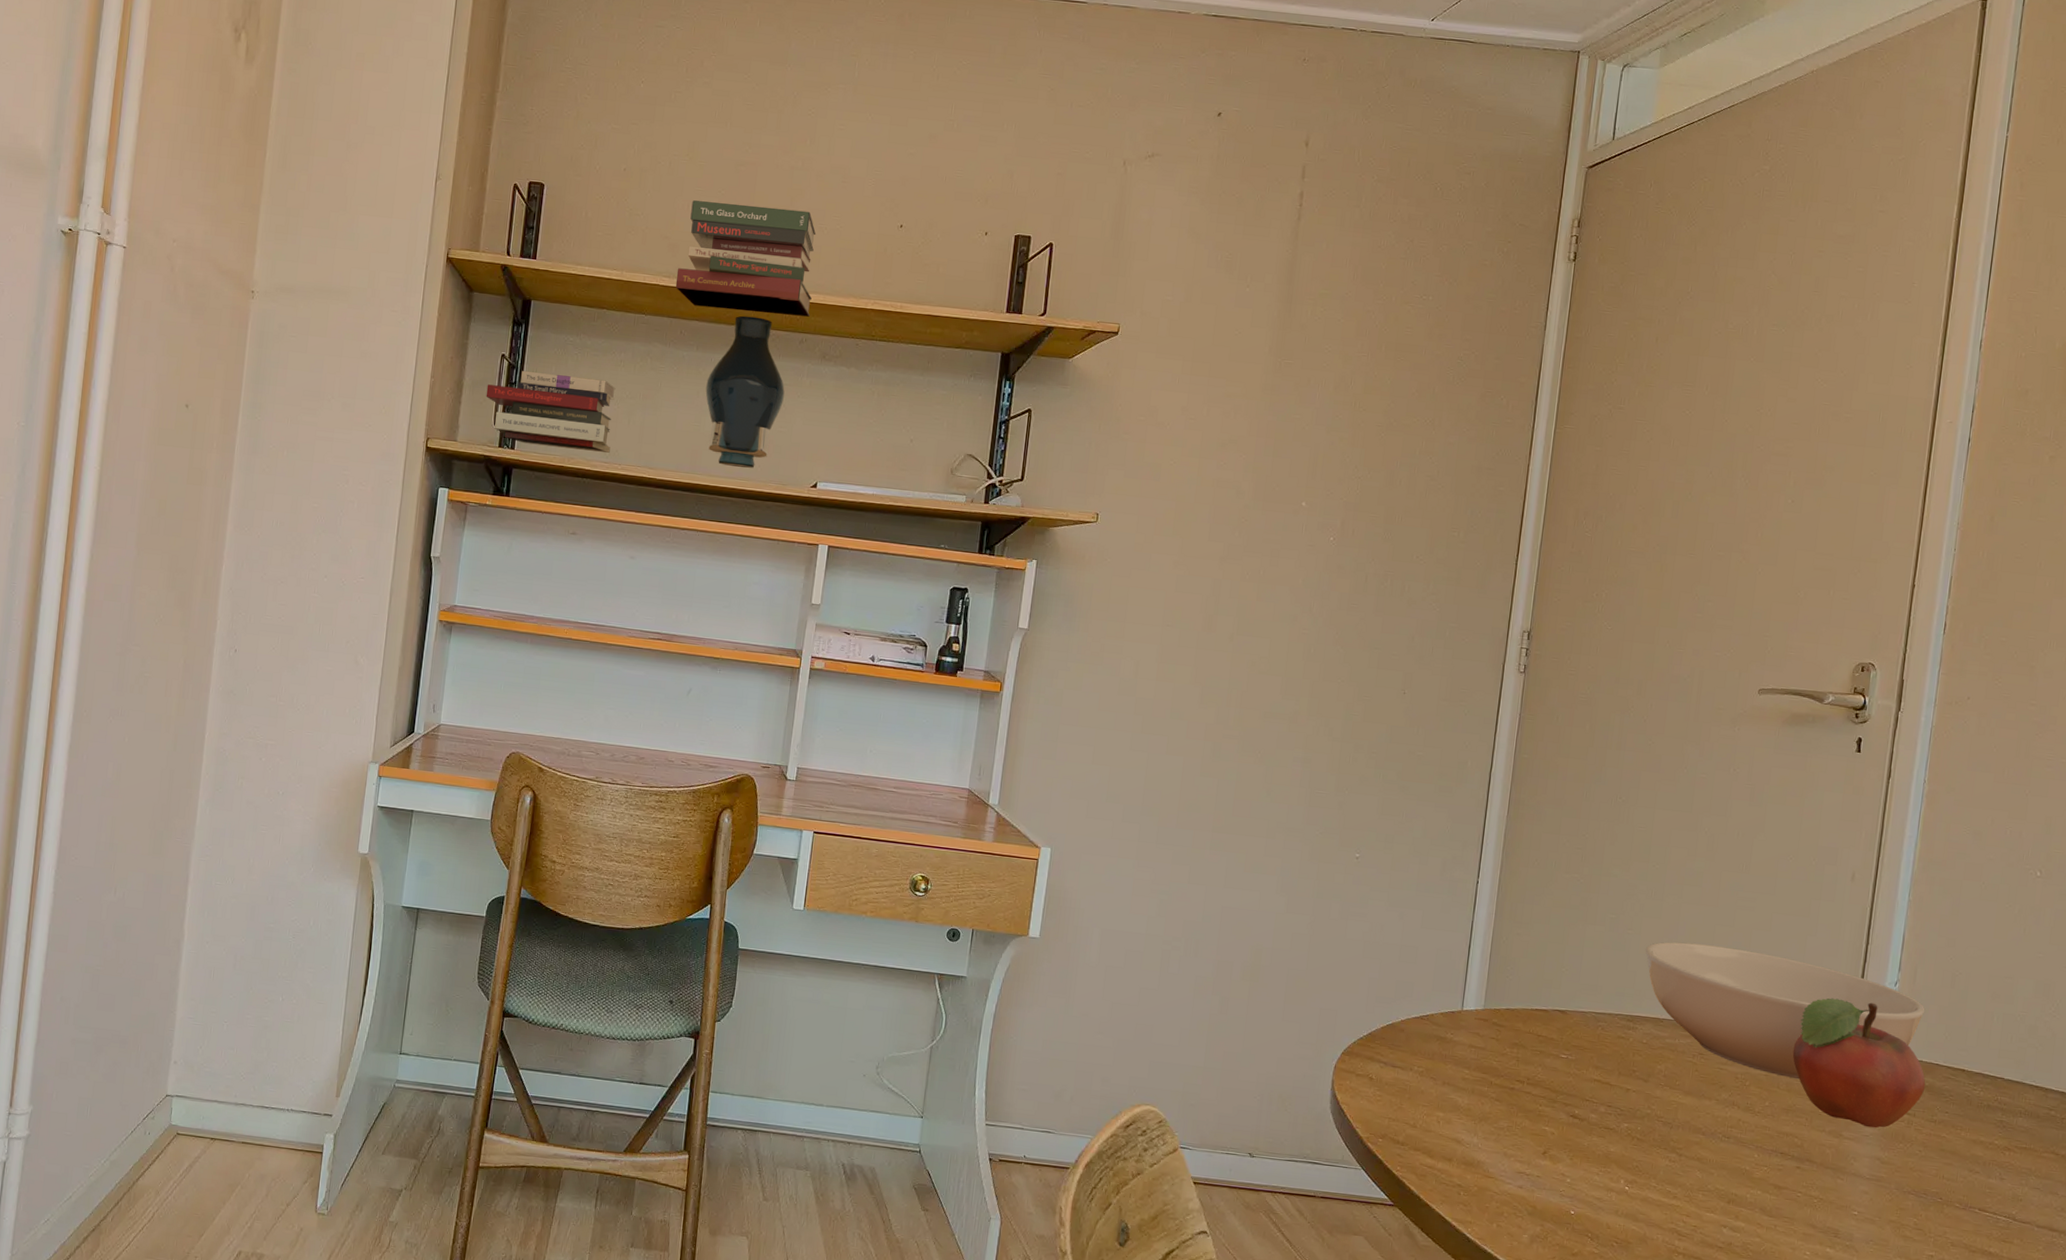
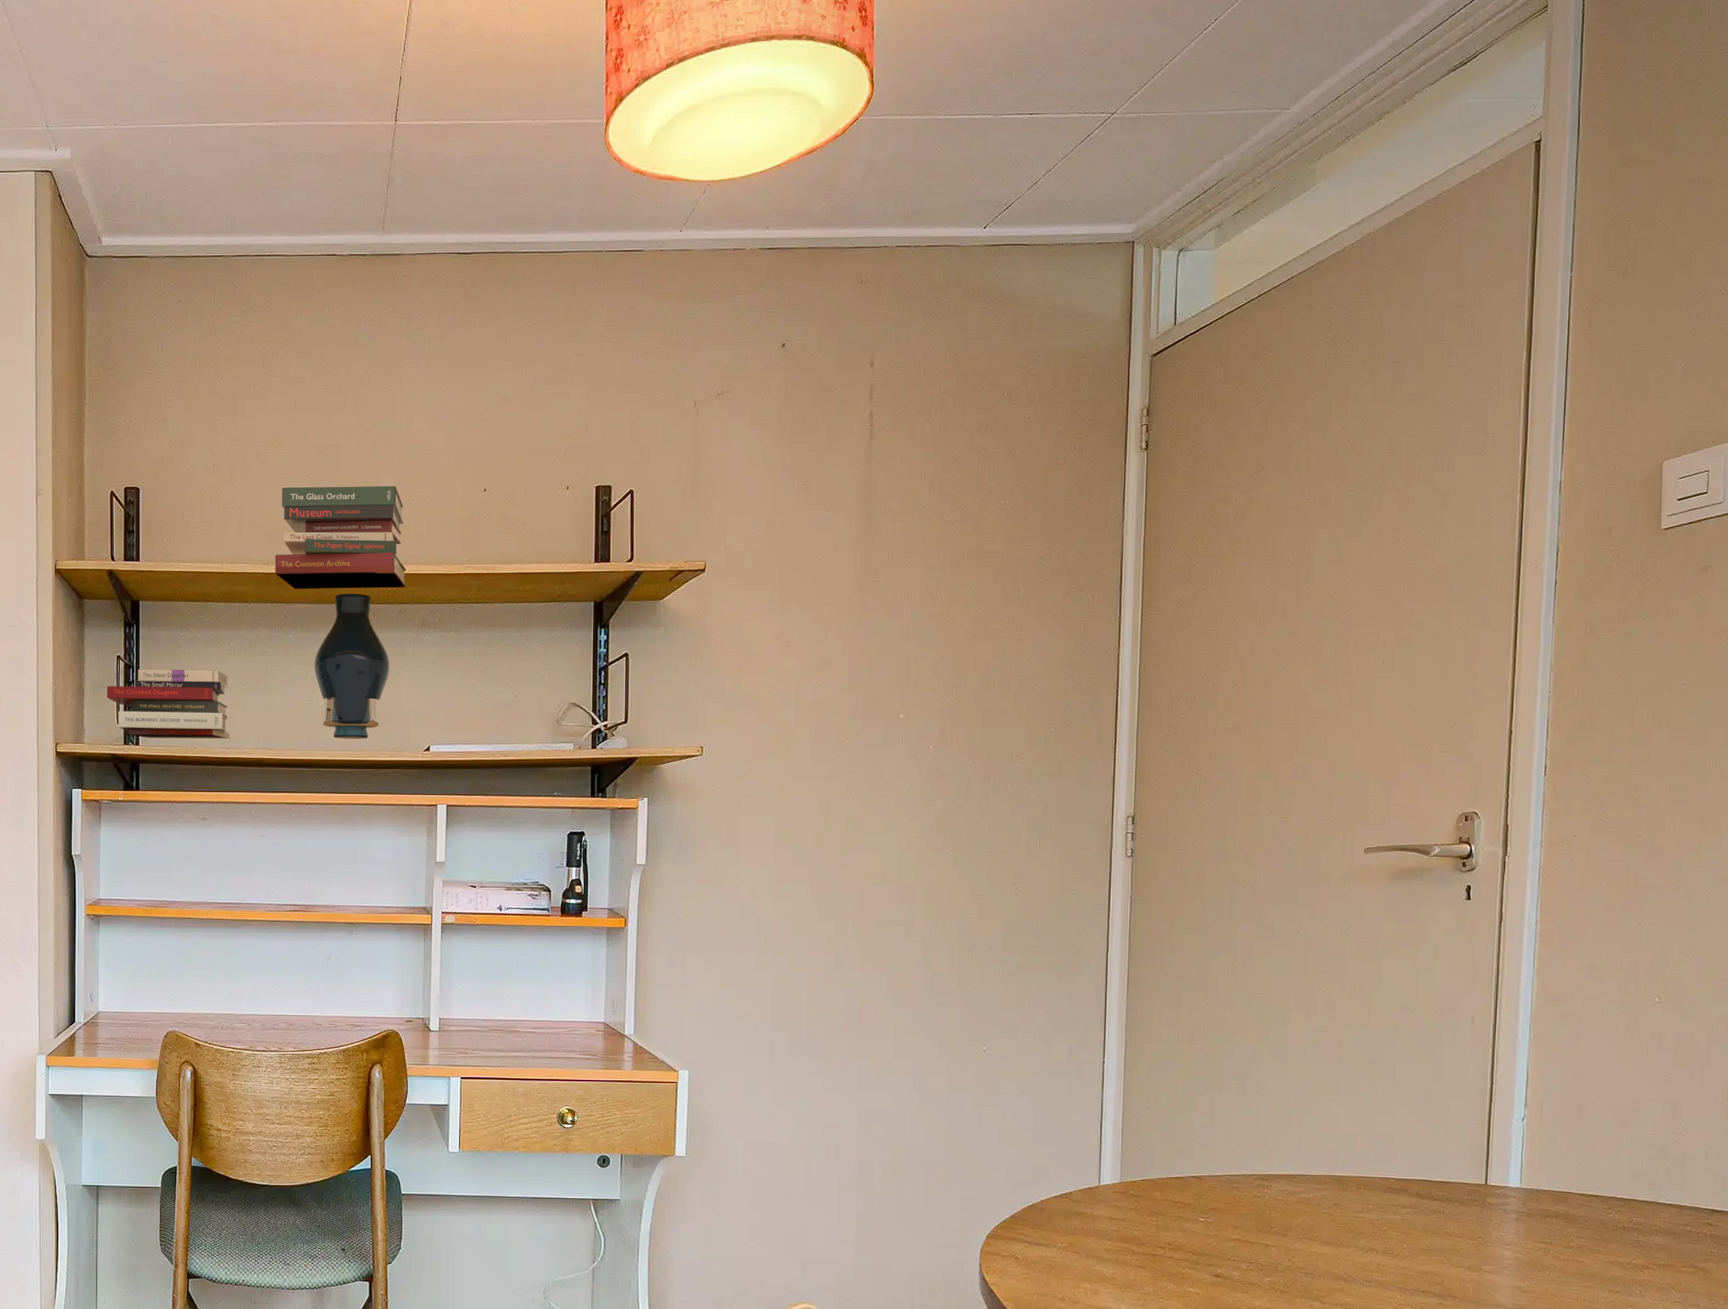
bowl: present [1645,942,1926,1080] -> none [1273,1100,1554,1220]
fruit: present [1792,997,1926,1128] -> none [1426,1139,1560,1259]

